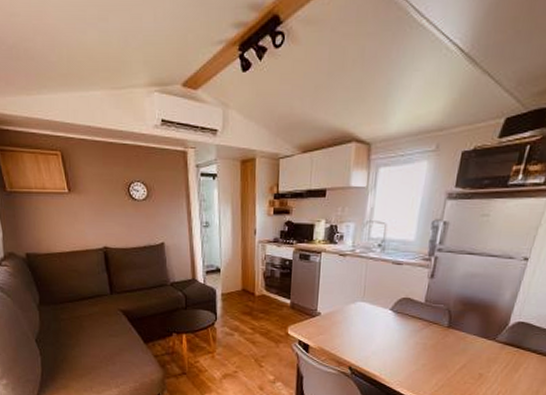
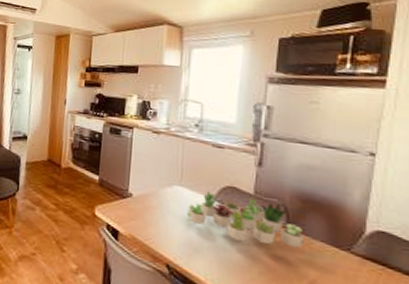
succulent plant: none [367,304,461,342] -> present [187,191,304,248]

